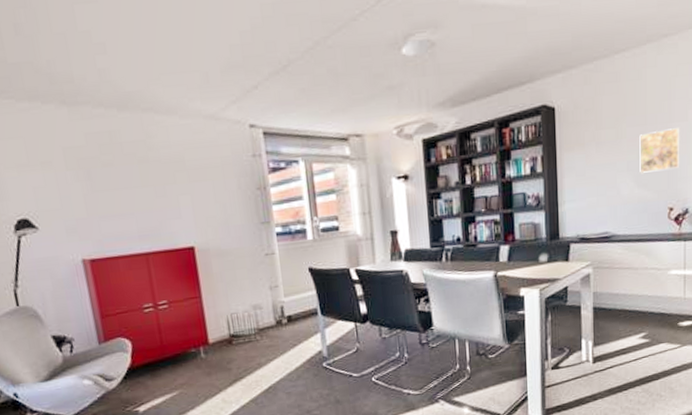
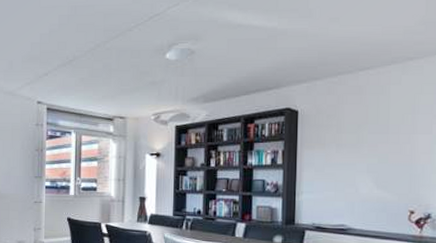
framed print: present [639,128,680,173] -> none [380,139,424,176]

